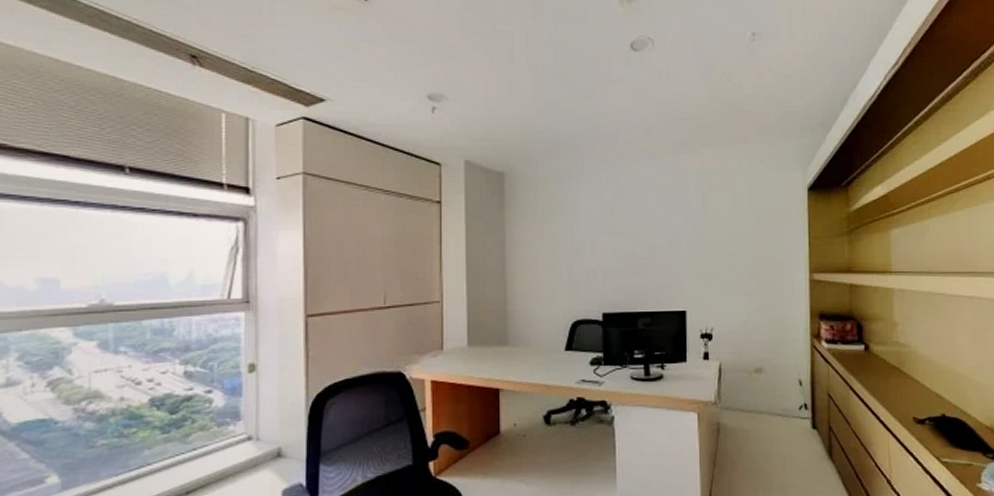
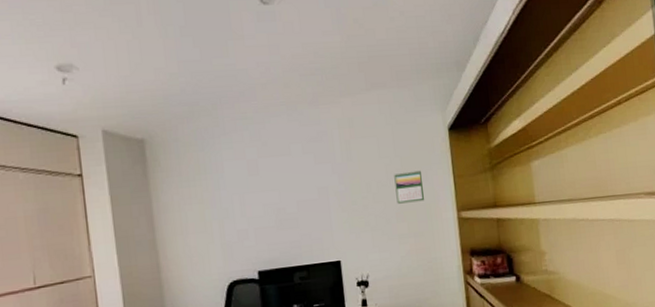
calendar: none [748,228,776,260] -> present [394,170,424,204]

